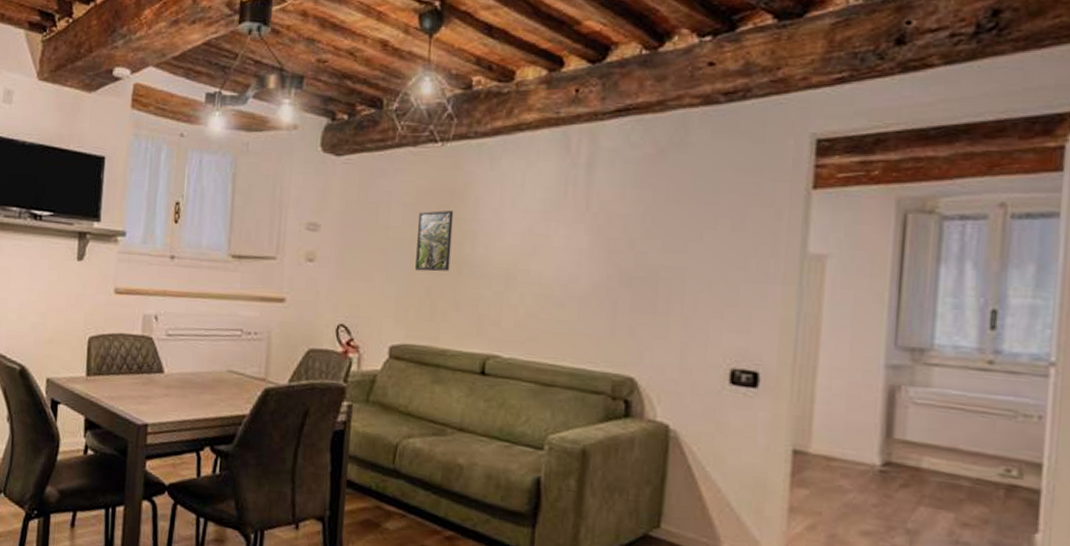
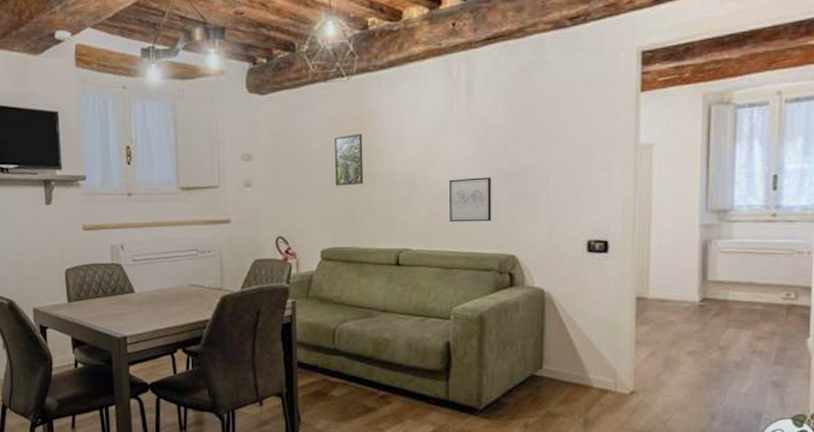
wall art: none [553,275,611,333] -> present [449,177,492,222]

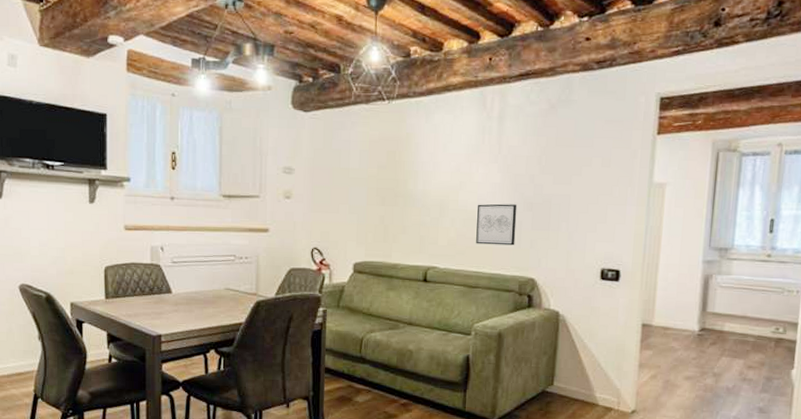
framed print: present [334,134,364,186] -> none [371,155,399,204]

